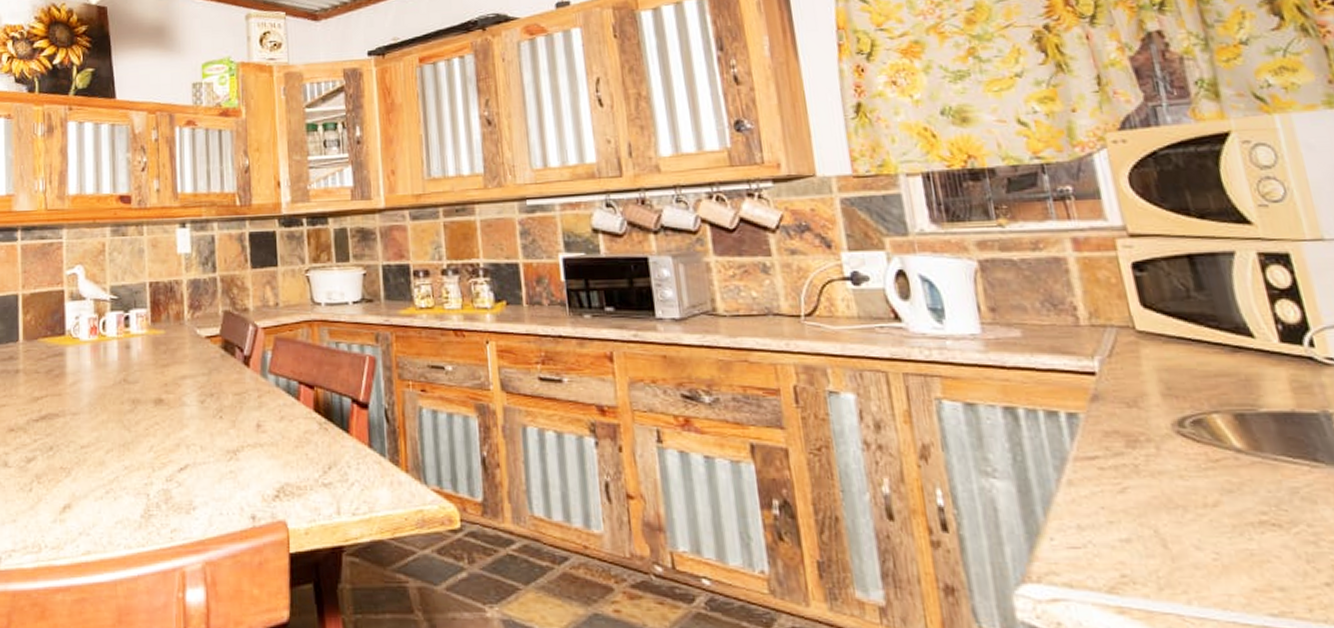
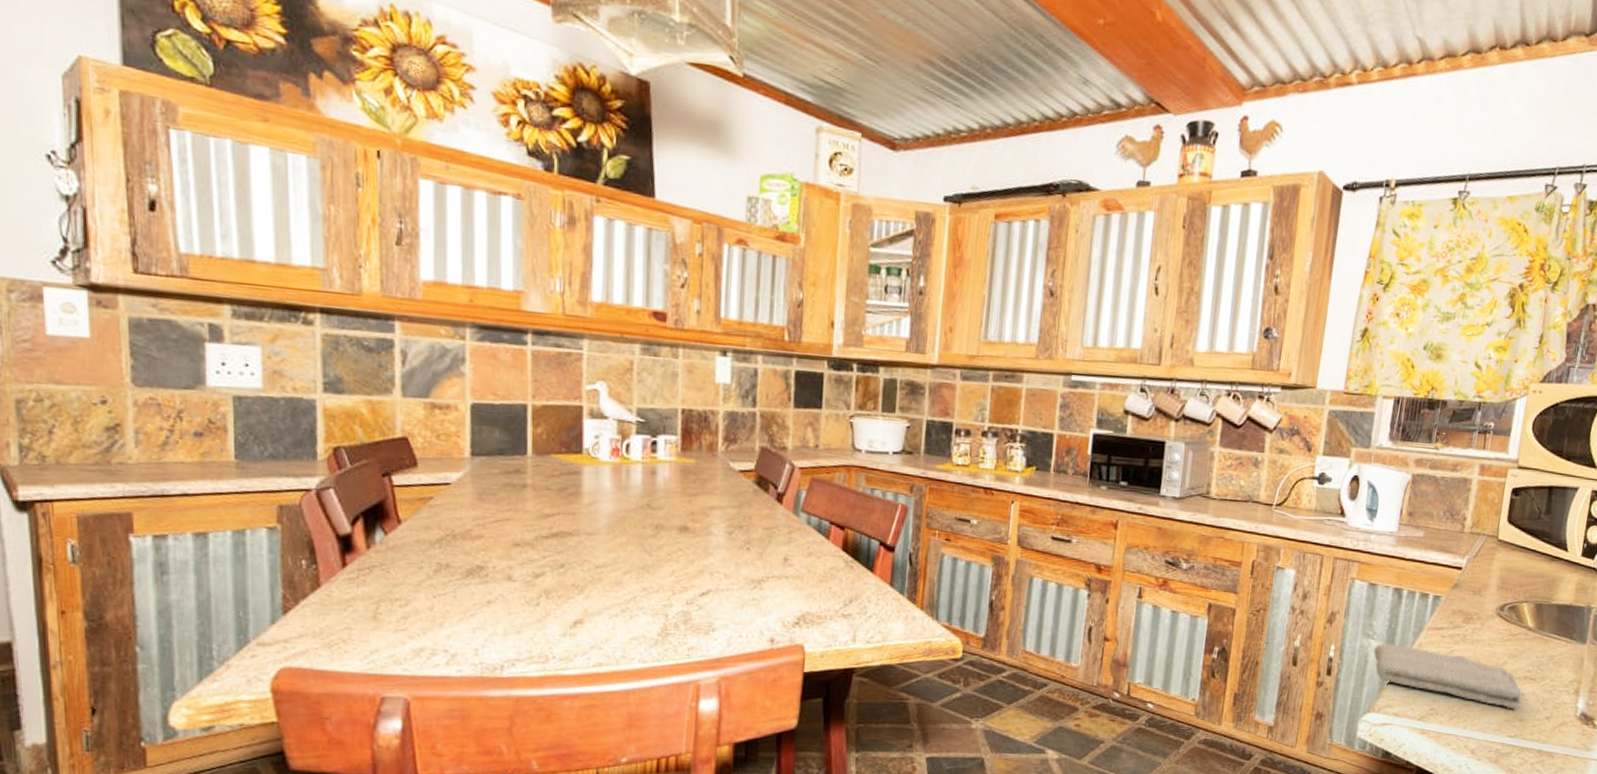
washcloth: none [1000,482,1273,573] -> present [1373,643,1526,710]

